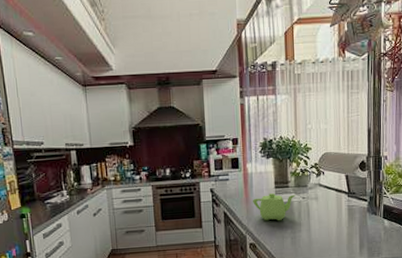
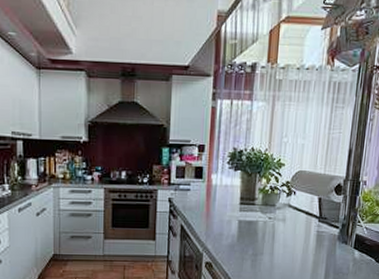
teapot: present [253,193,296,221] -> none [214,210,261,241]

